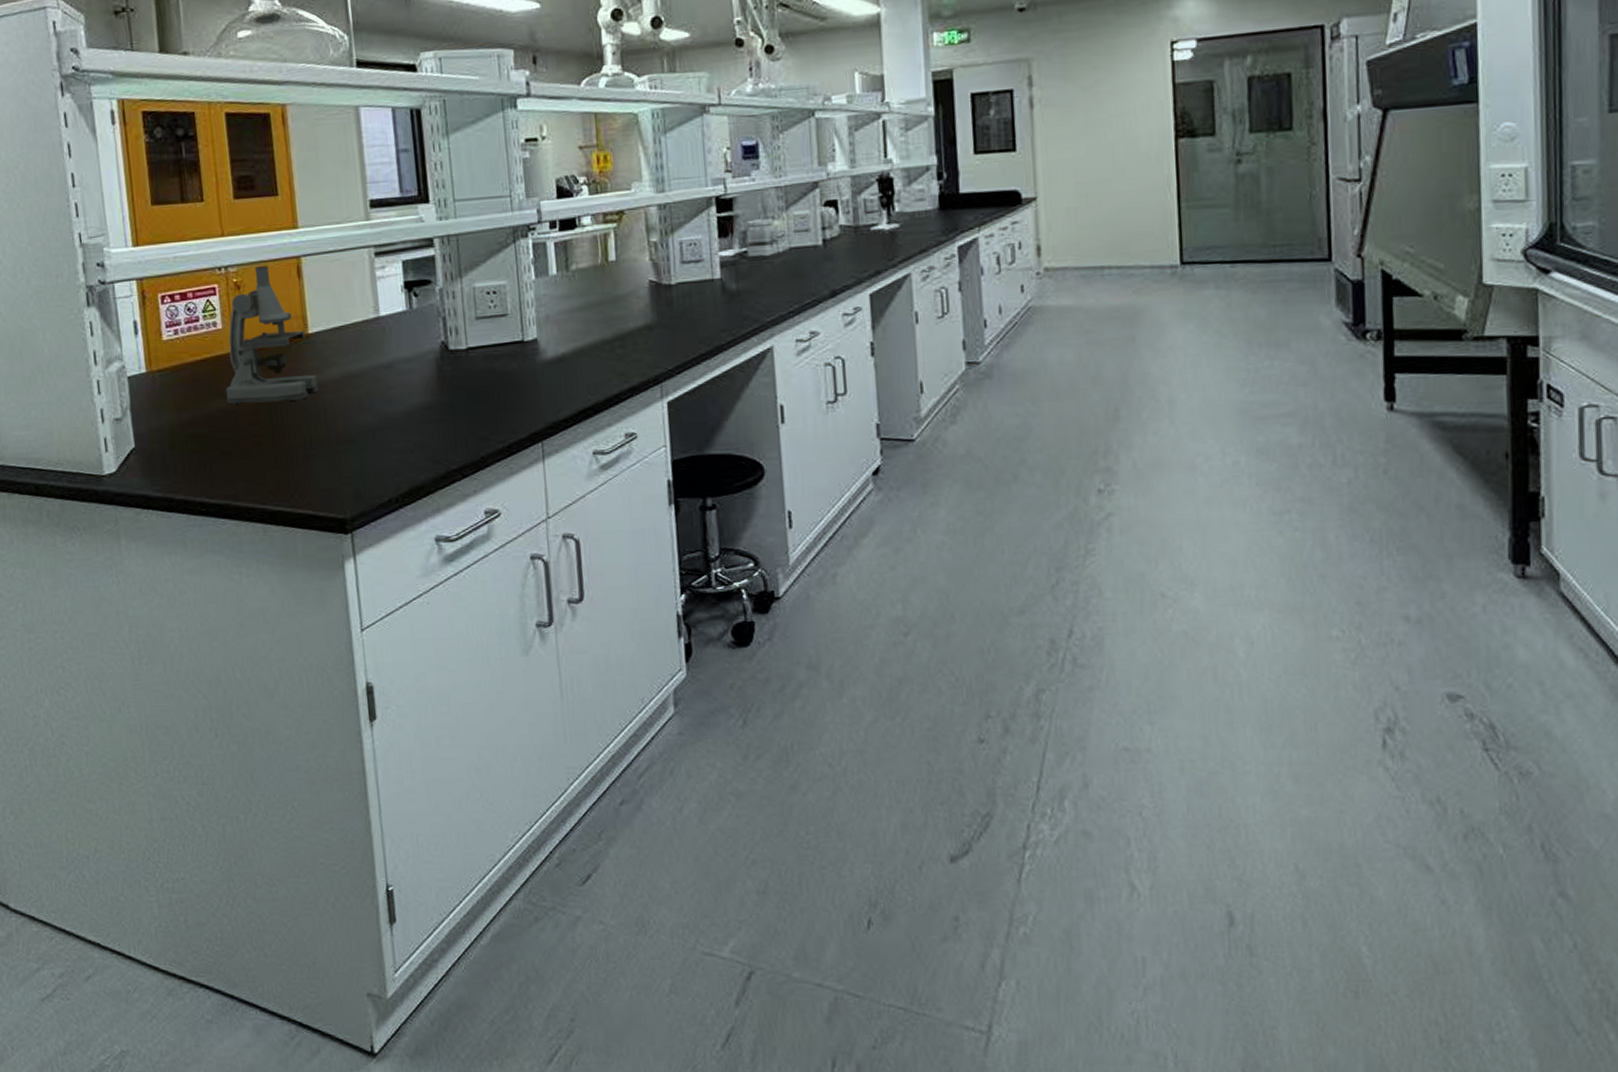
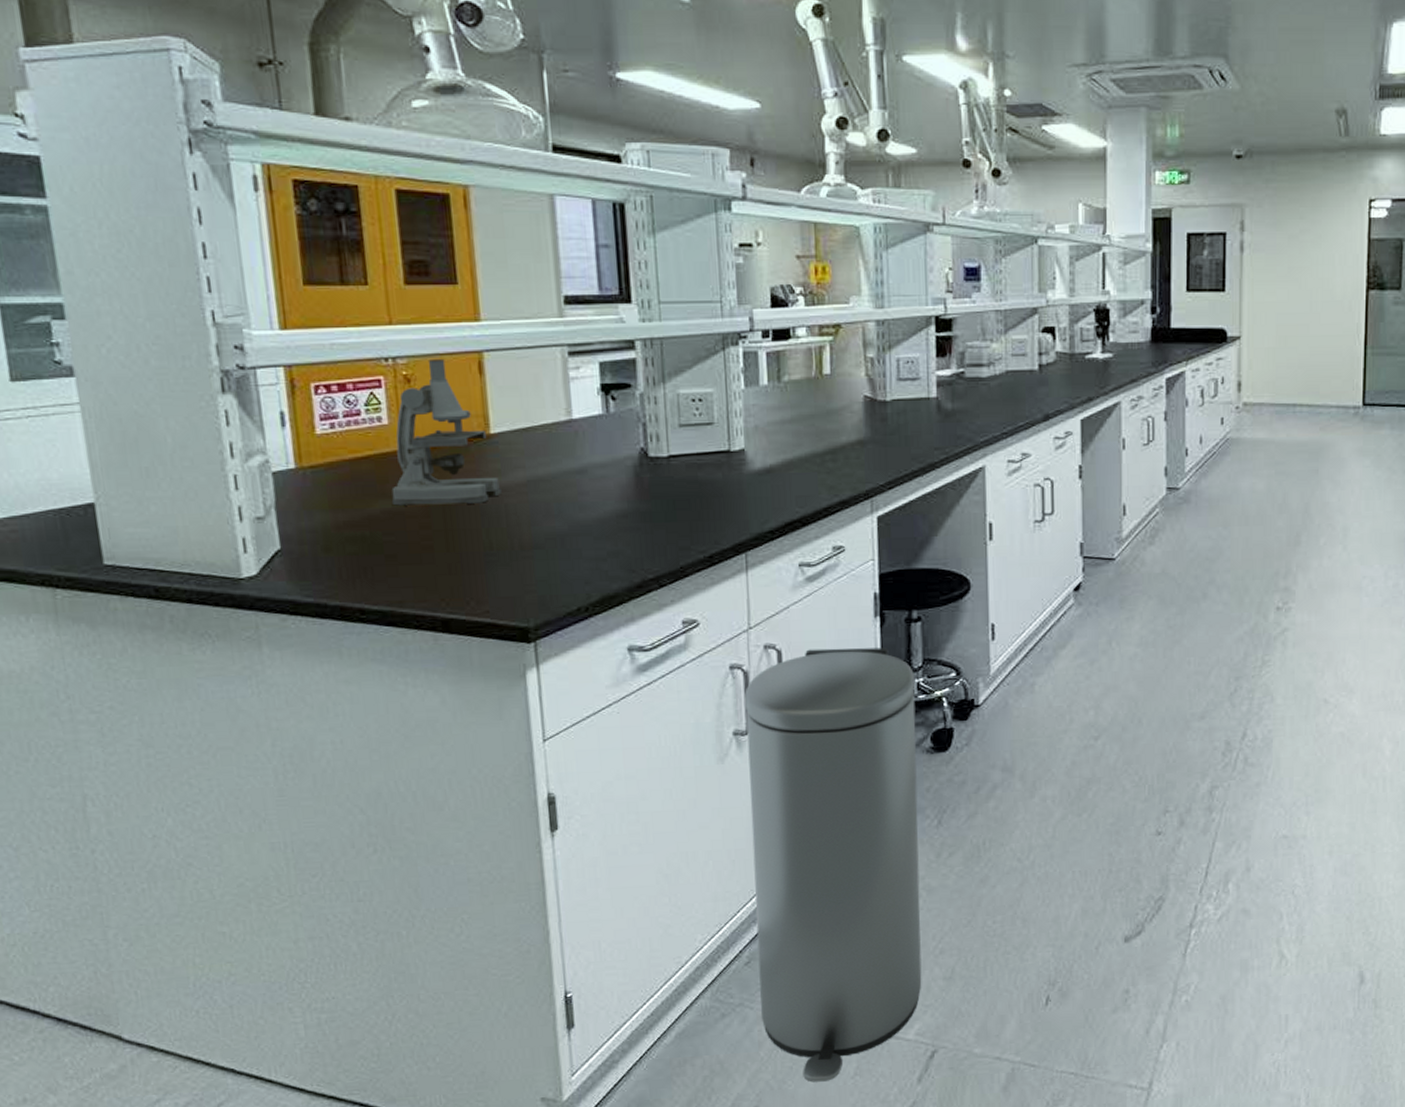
pedal bin: none [546,536,735,997] -> present [745,647,922,1083]

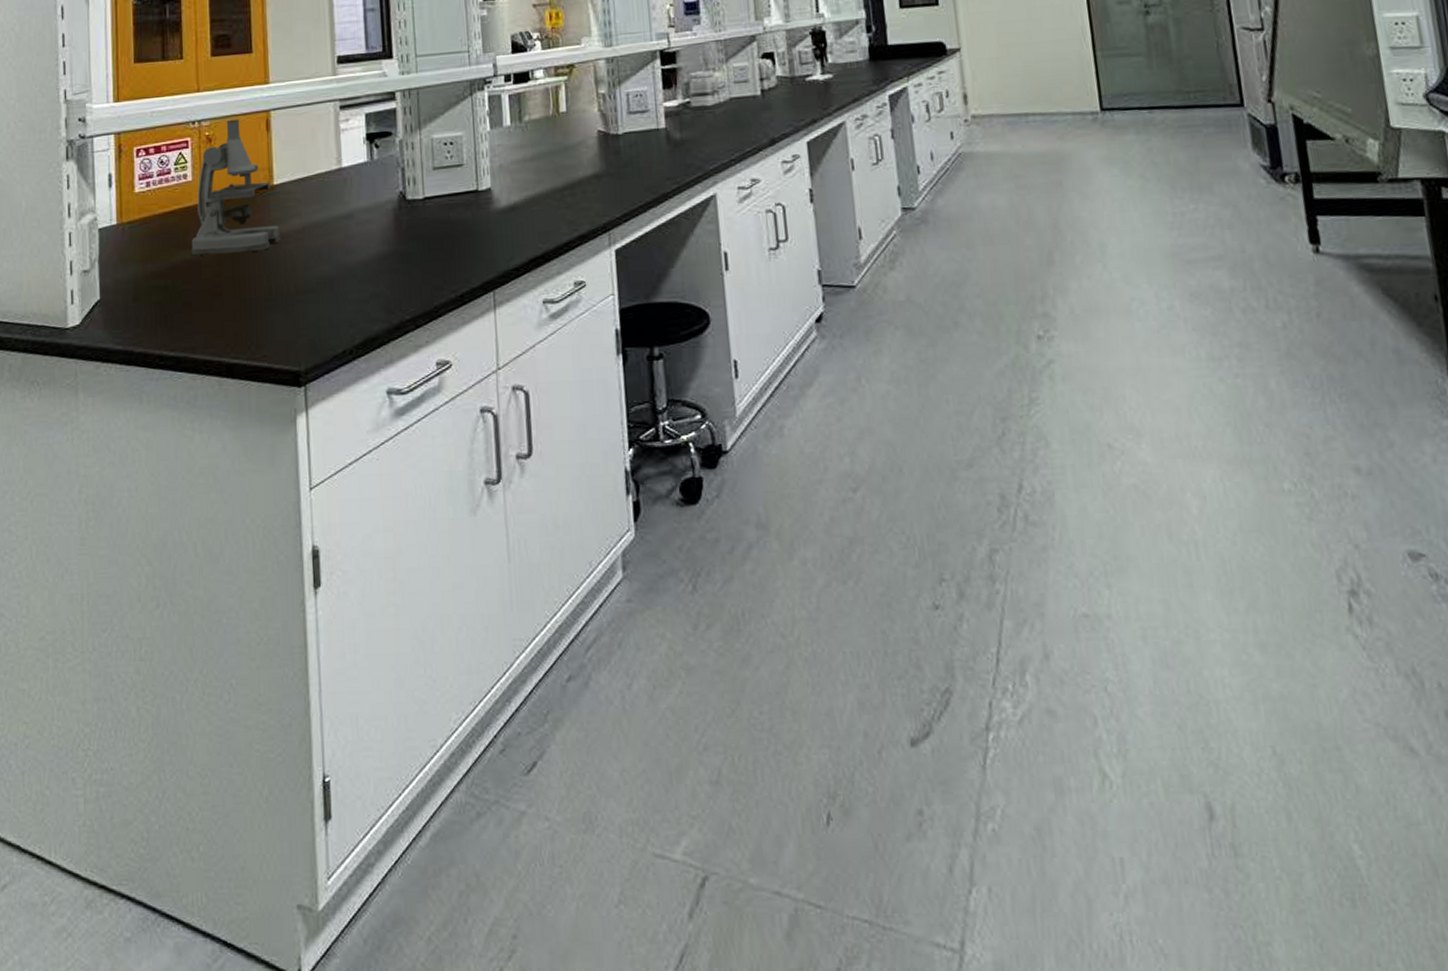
pedal bin: present [745,647,922,1083] -> none [495,387,687,909]

